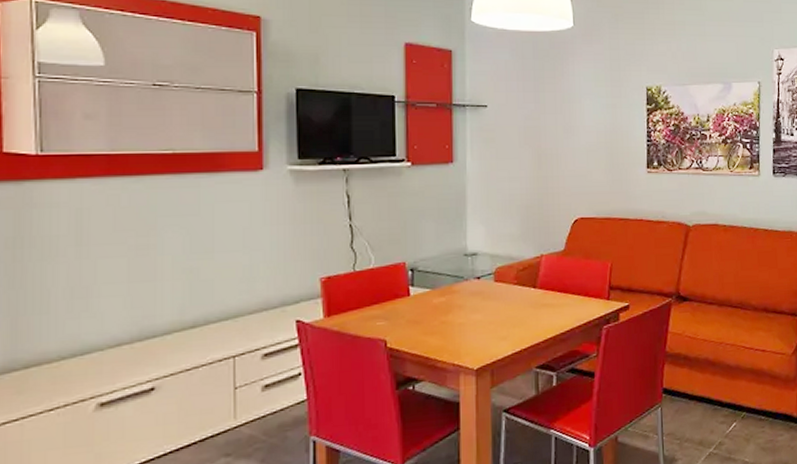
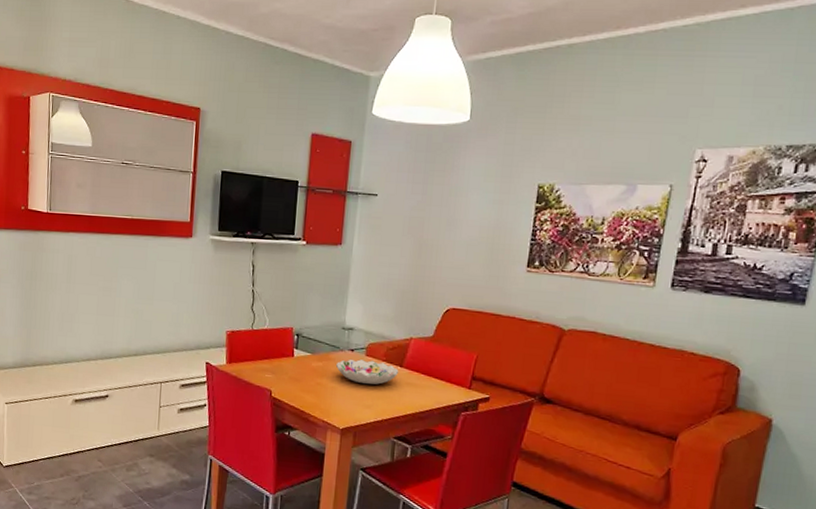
decorative bowl: none [462,286,533,313] -> present [336,359,399,385]

